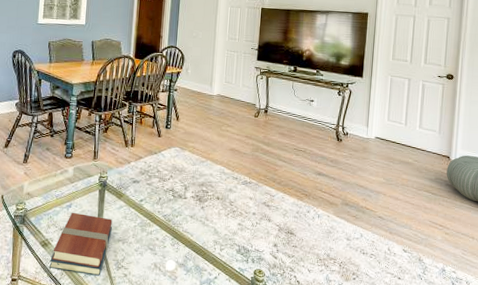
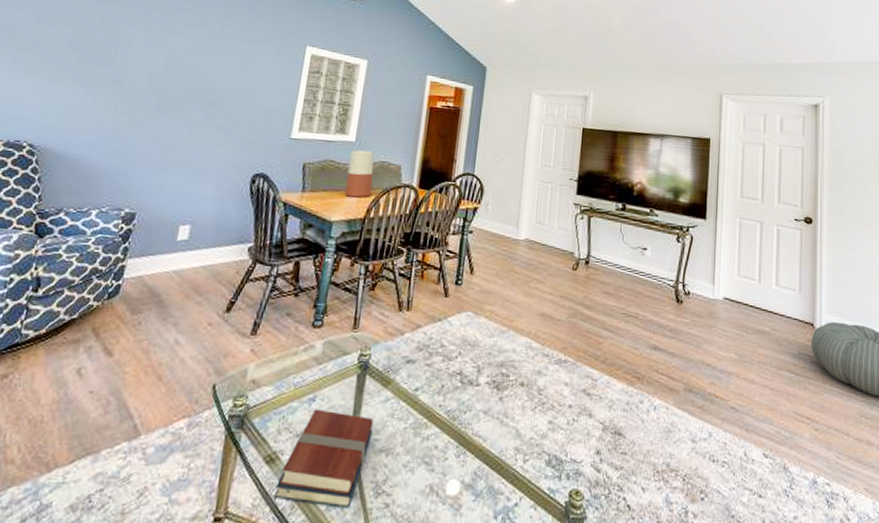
vase: none [80,31,101,67] -> present [344,150,375,198]

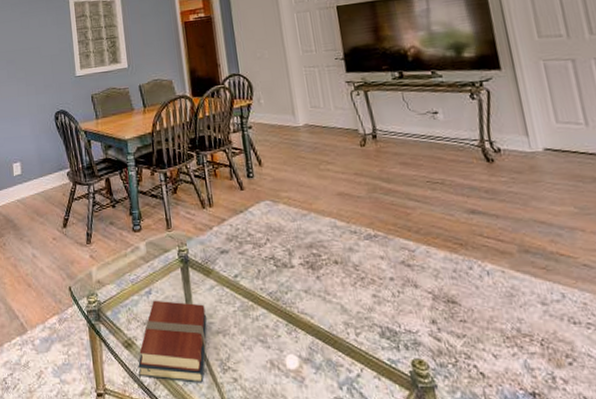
vase: present [344,150,375,198] -> none [126,72,153,116]

